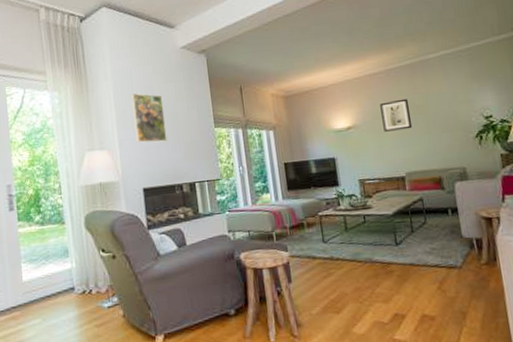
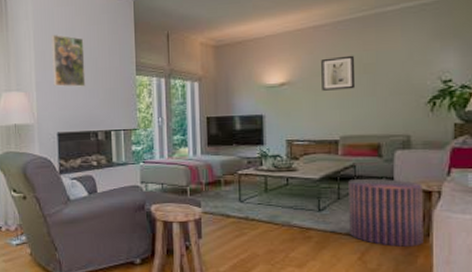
pouf: none [419,209,492,274] -> present [348,178,424,247]

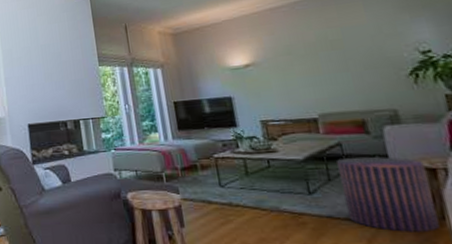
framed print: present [51,35,86,87] -> none [16,34,52,81]
wall art: present [321,55,356,91] -> none [284,33,326,70]

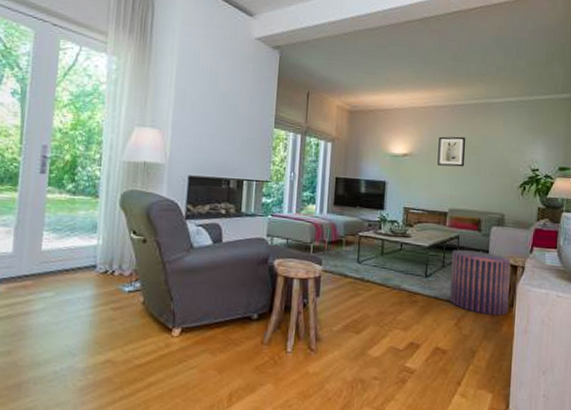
wall art: none [284,33,326,70] -> present [437,136,466,167]

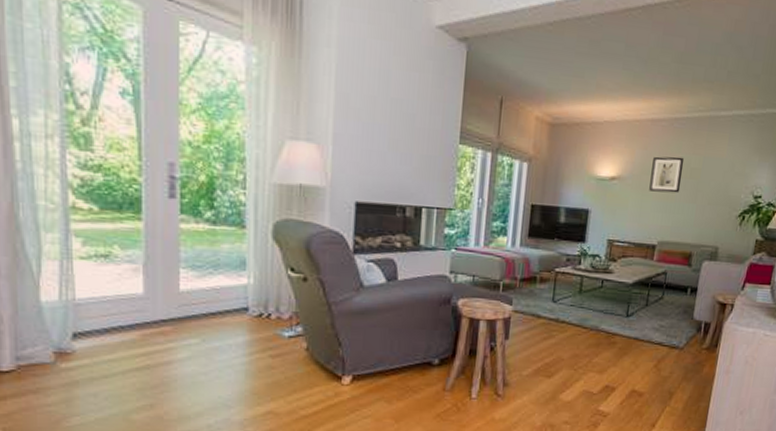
pouf: present [450,249,511,316] -> none [650,286,720,356]

